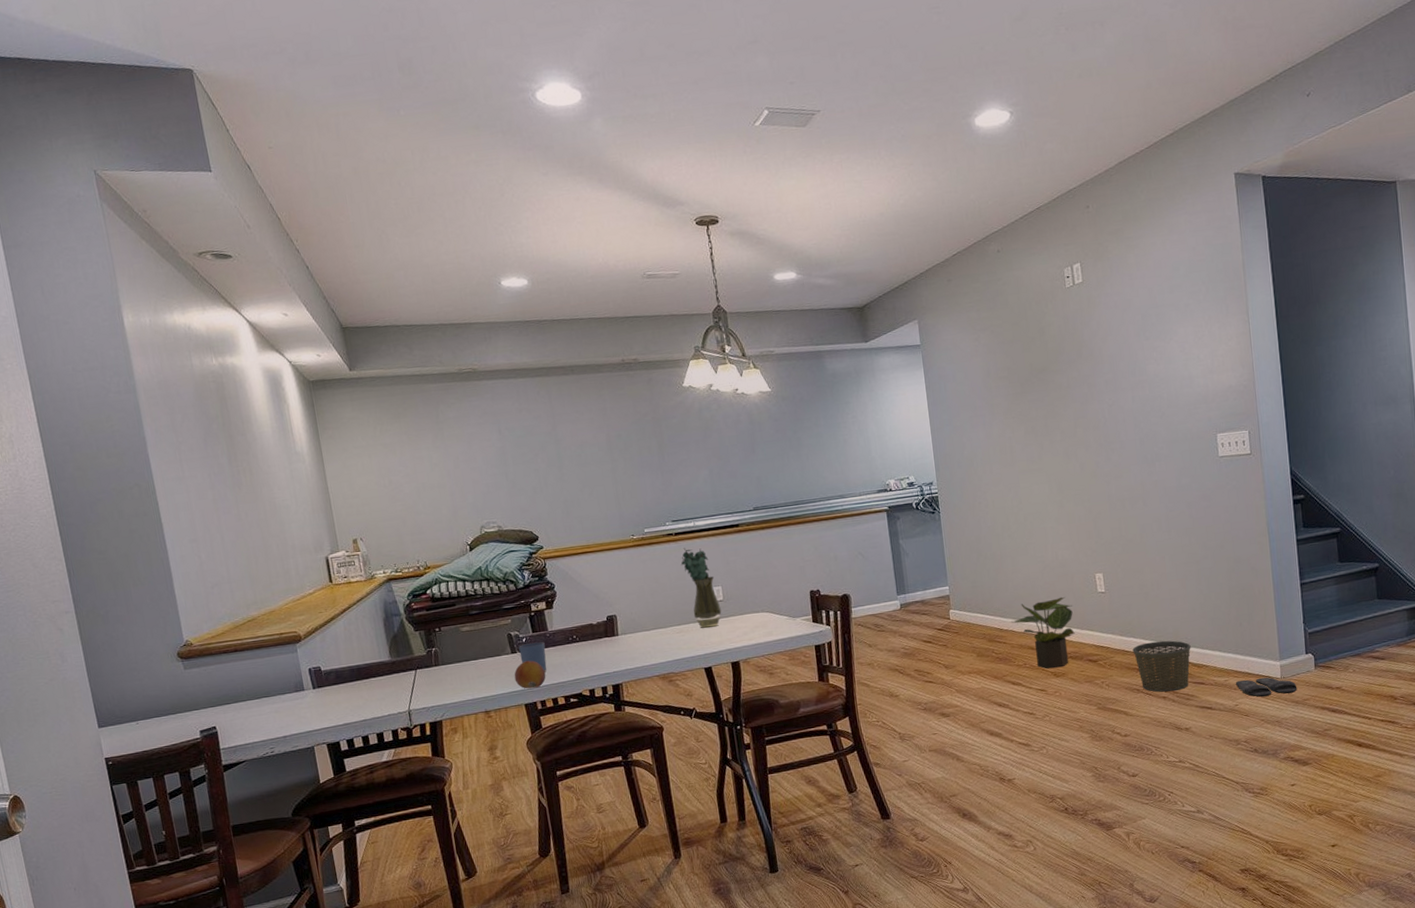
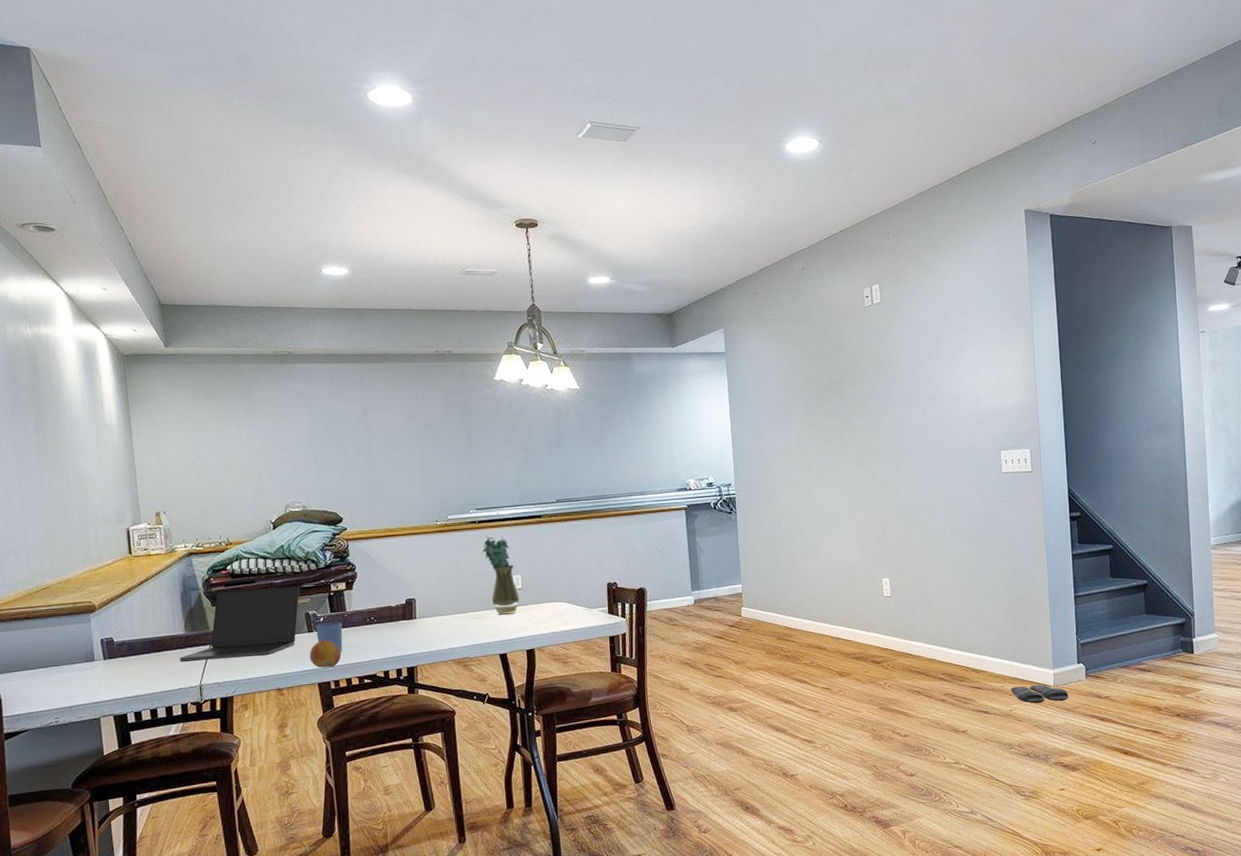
laptop: none [386,607,501,688] -> present [179,586,300,662]
potted plant: present [1011,597,1075,669] -> none [800,599,861,669]
basket: present [1132,640,1191,692] -> none [915,645,970,695]

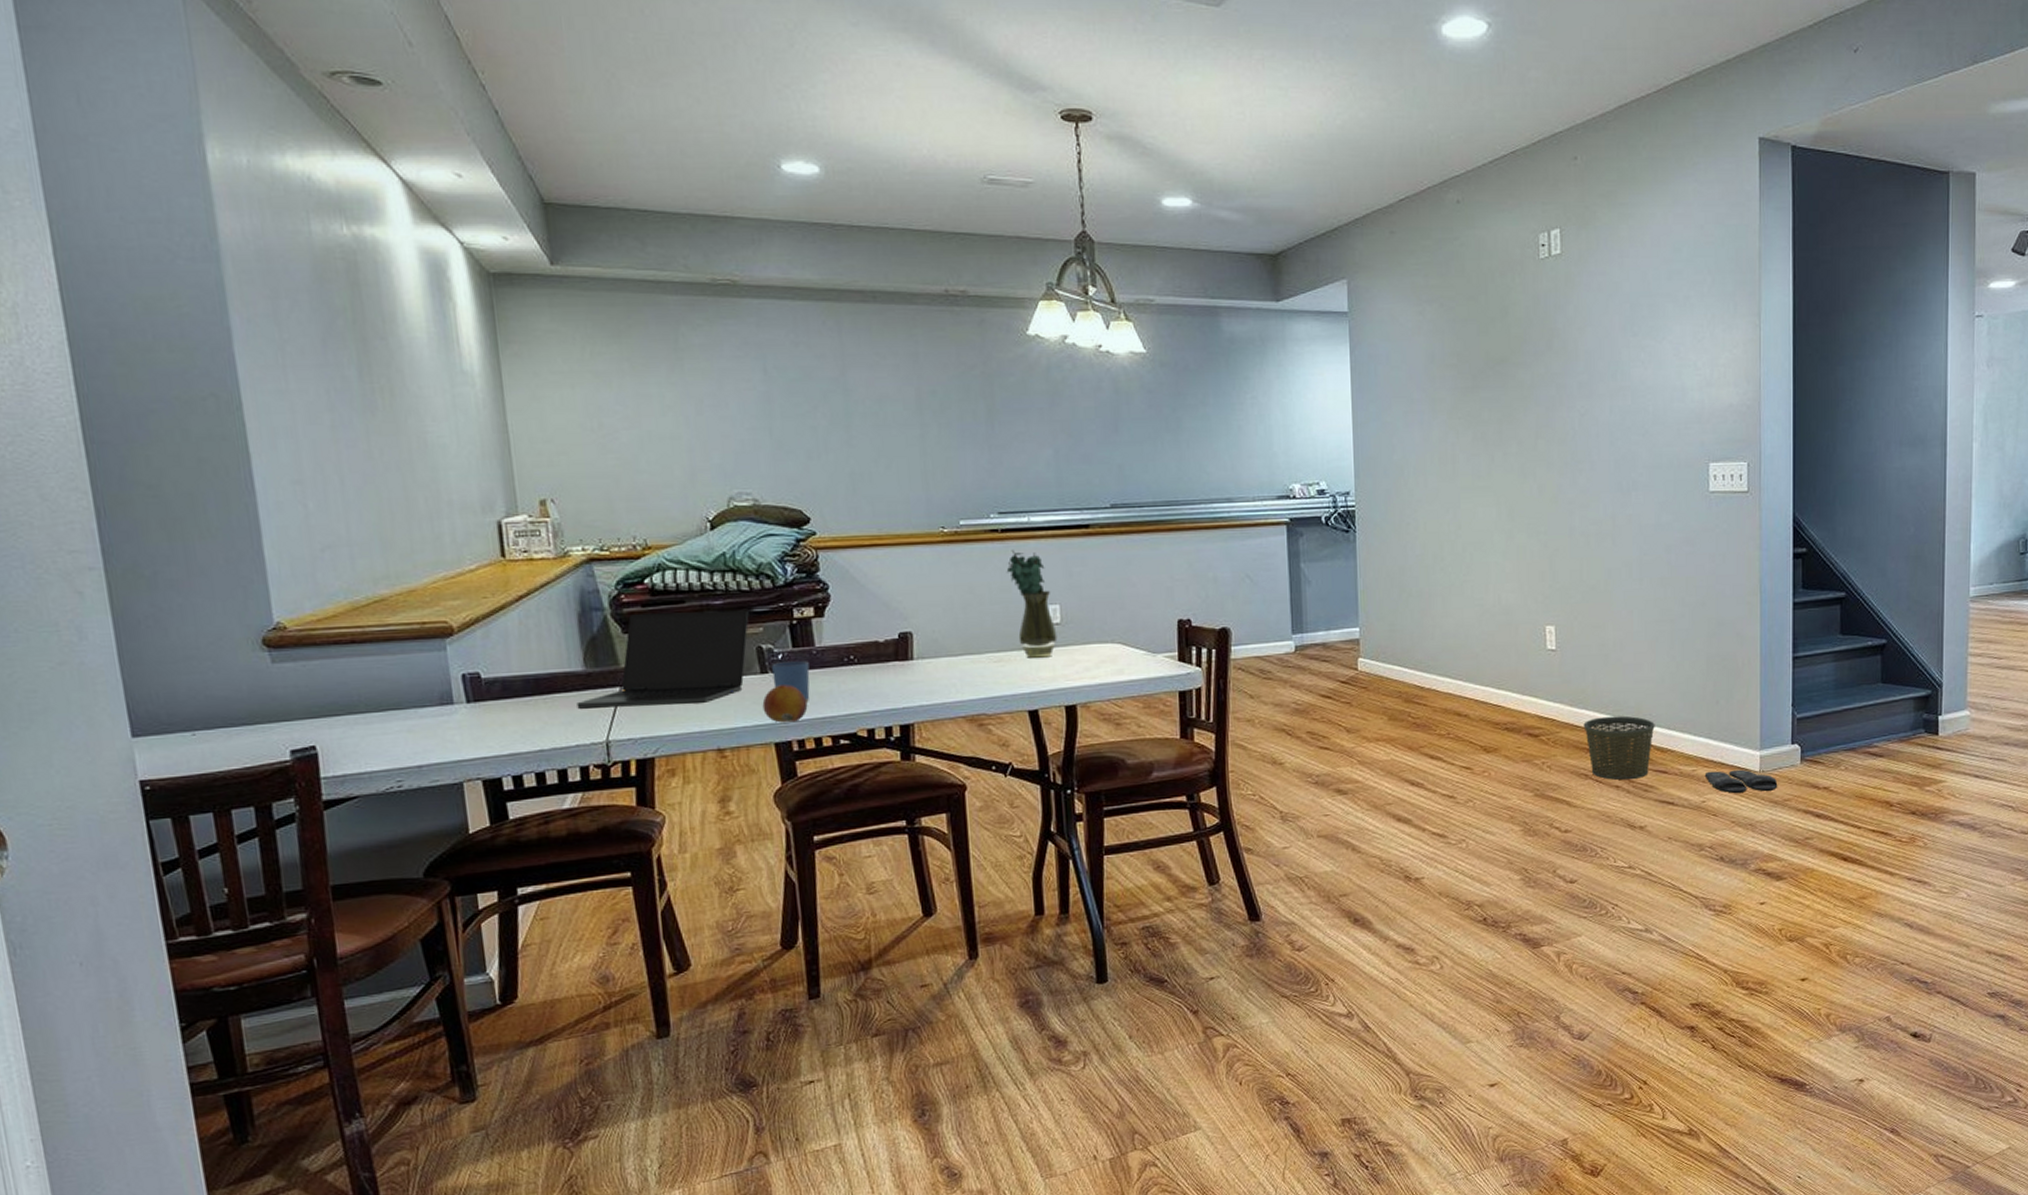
basket: none [915,645,970,695] -> present [1583,715,1655,780]

